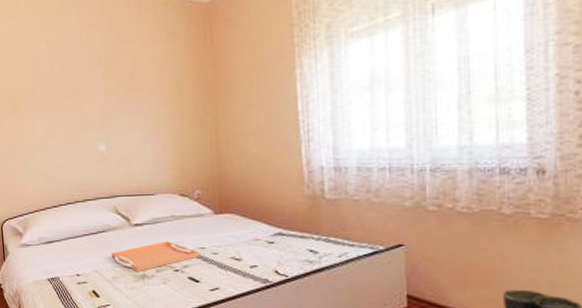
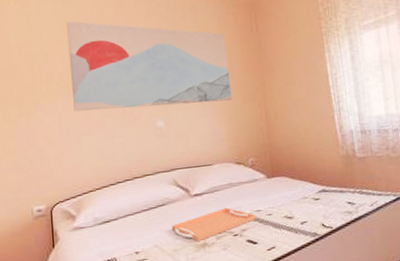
wall art: none [11,36,179,131] -> present [66,21,232,112]

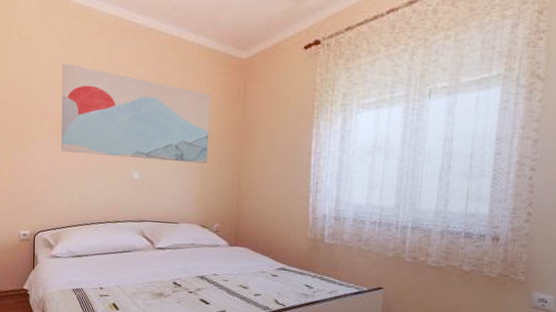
serving tray: present [171,207,257,242] -> none [133,265,213,291]

